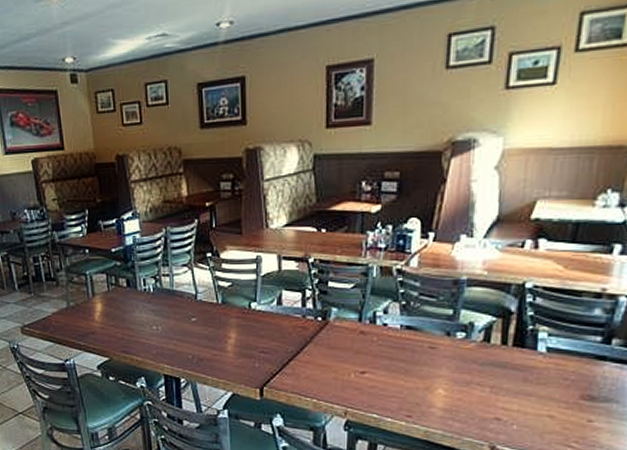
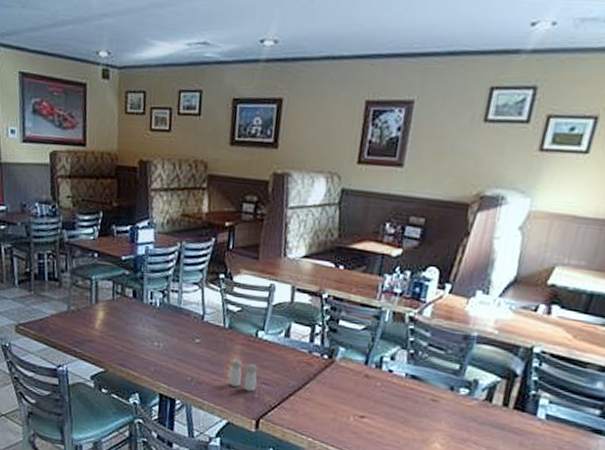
salt and pepper shaker: none [229,332,255,362] -> present [229,359,258,392]

